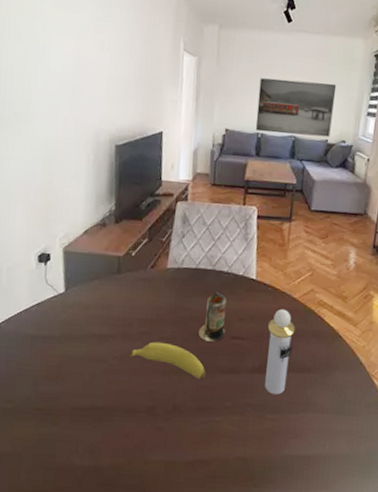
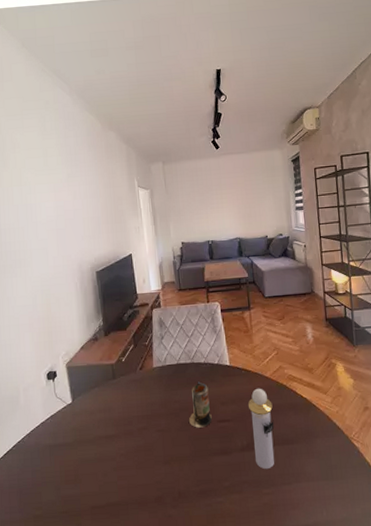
fruit: present [129,341,206,379] -> none [133,434,202,464]
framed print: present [255,78,337,137] -> none [202,189,268,239]

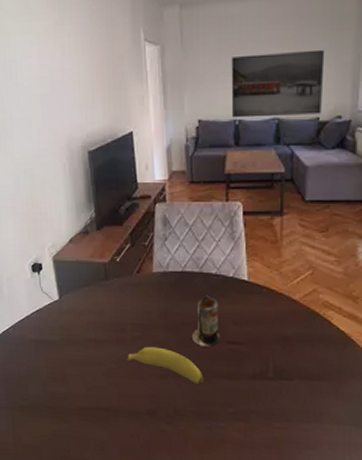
fruit: none [133,434,202,464] -> present [125,346,204,384]
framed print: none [202,189,268,239] -> present [231,49,325,118]
perfume bottle: present [247,388,275,470] -> none [266,311,298,403]

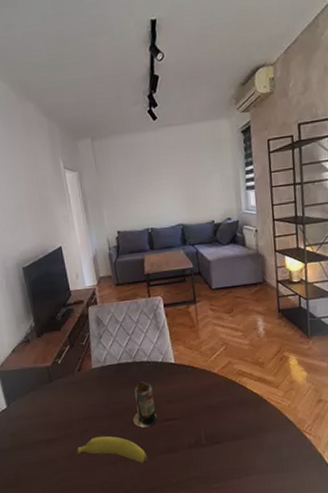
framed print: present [231,49,325,118] -> none [139,167,215,227]

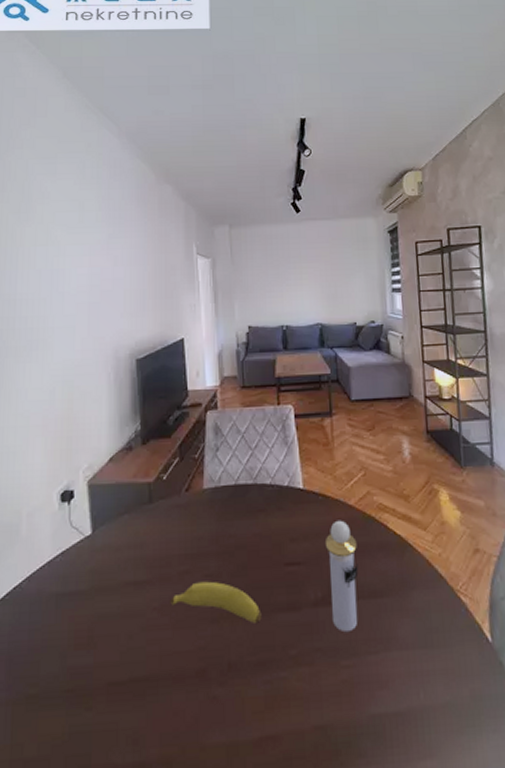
can: present [133,381,157,428] -> none [247,509,277,573]
perfume bottle: none [194,385,224,465] -> present [324,520,359,633]

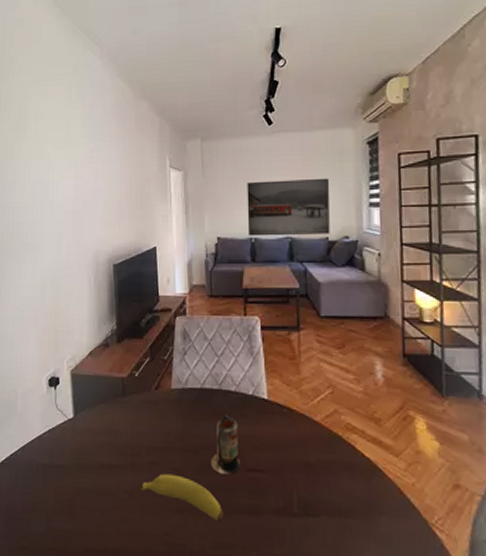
can: none [247,509,277,573] -> present [211,414,240,475]
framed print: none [277,265,358,324] -> present [247,178,330,236]
perfume bottle: present [324,520,359,633] -> none [288,434,323,546]

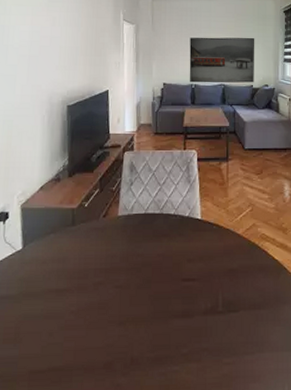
fruit: present [140,473,223,521] -> none [86,291,161,326]
can: present [211,414,240,475] -> none [151,235,176,286]

